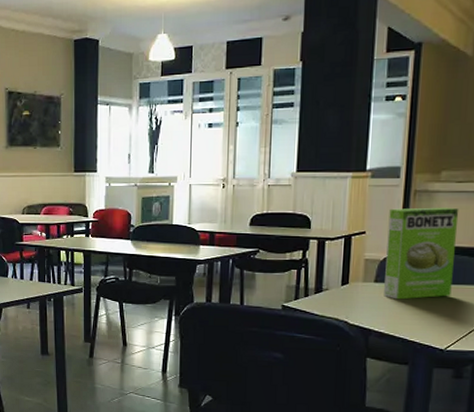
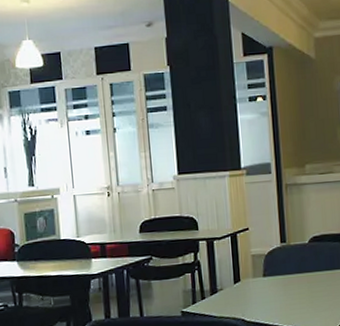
cake mix box: present [384,207,459,300] -> none [267,198,330,291]

